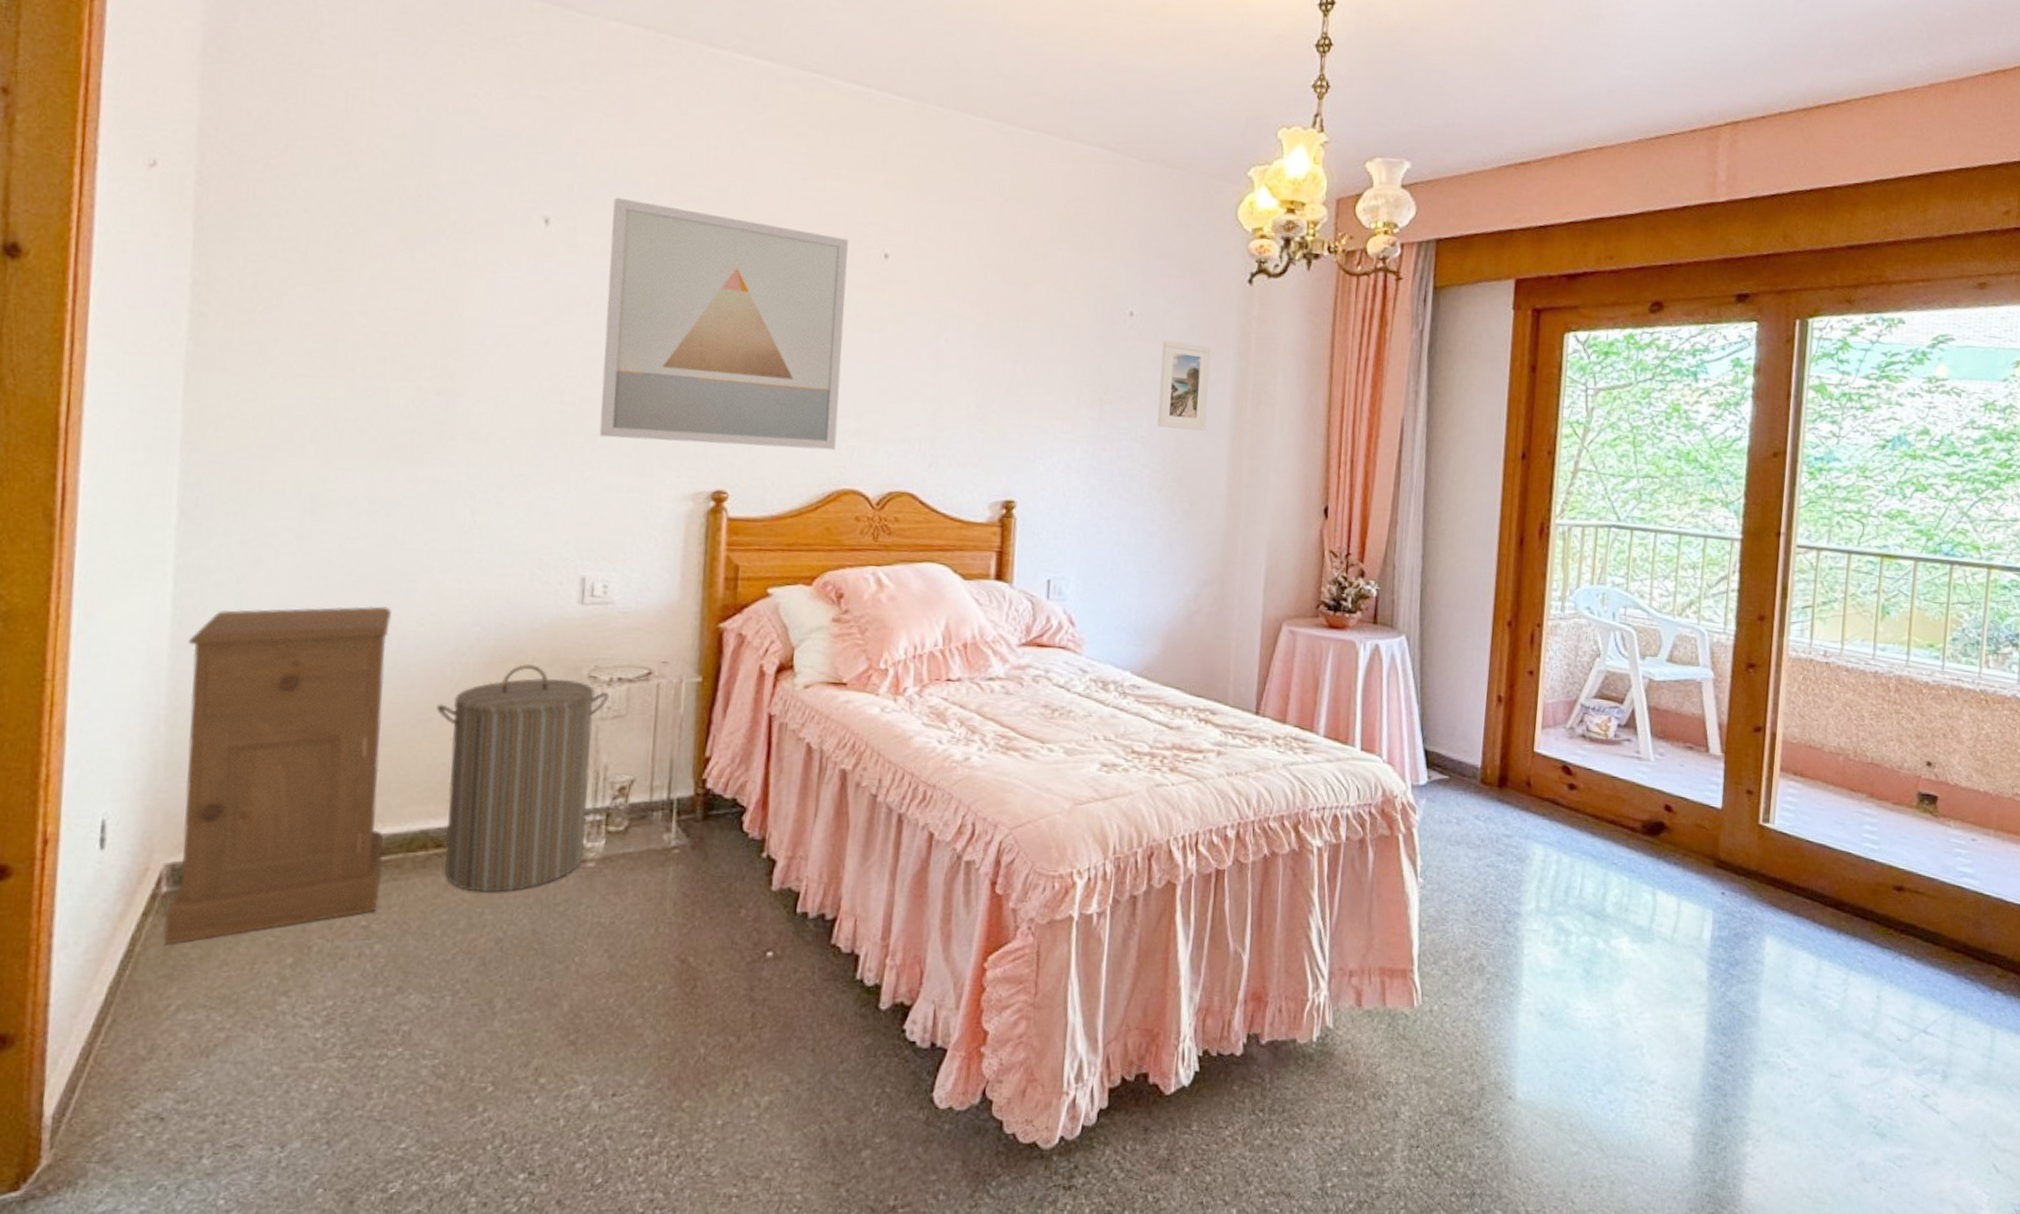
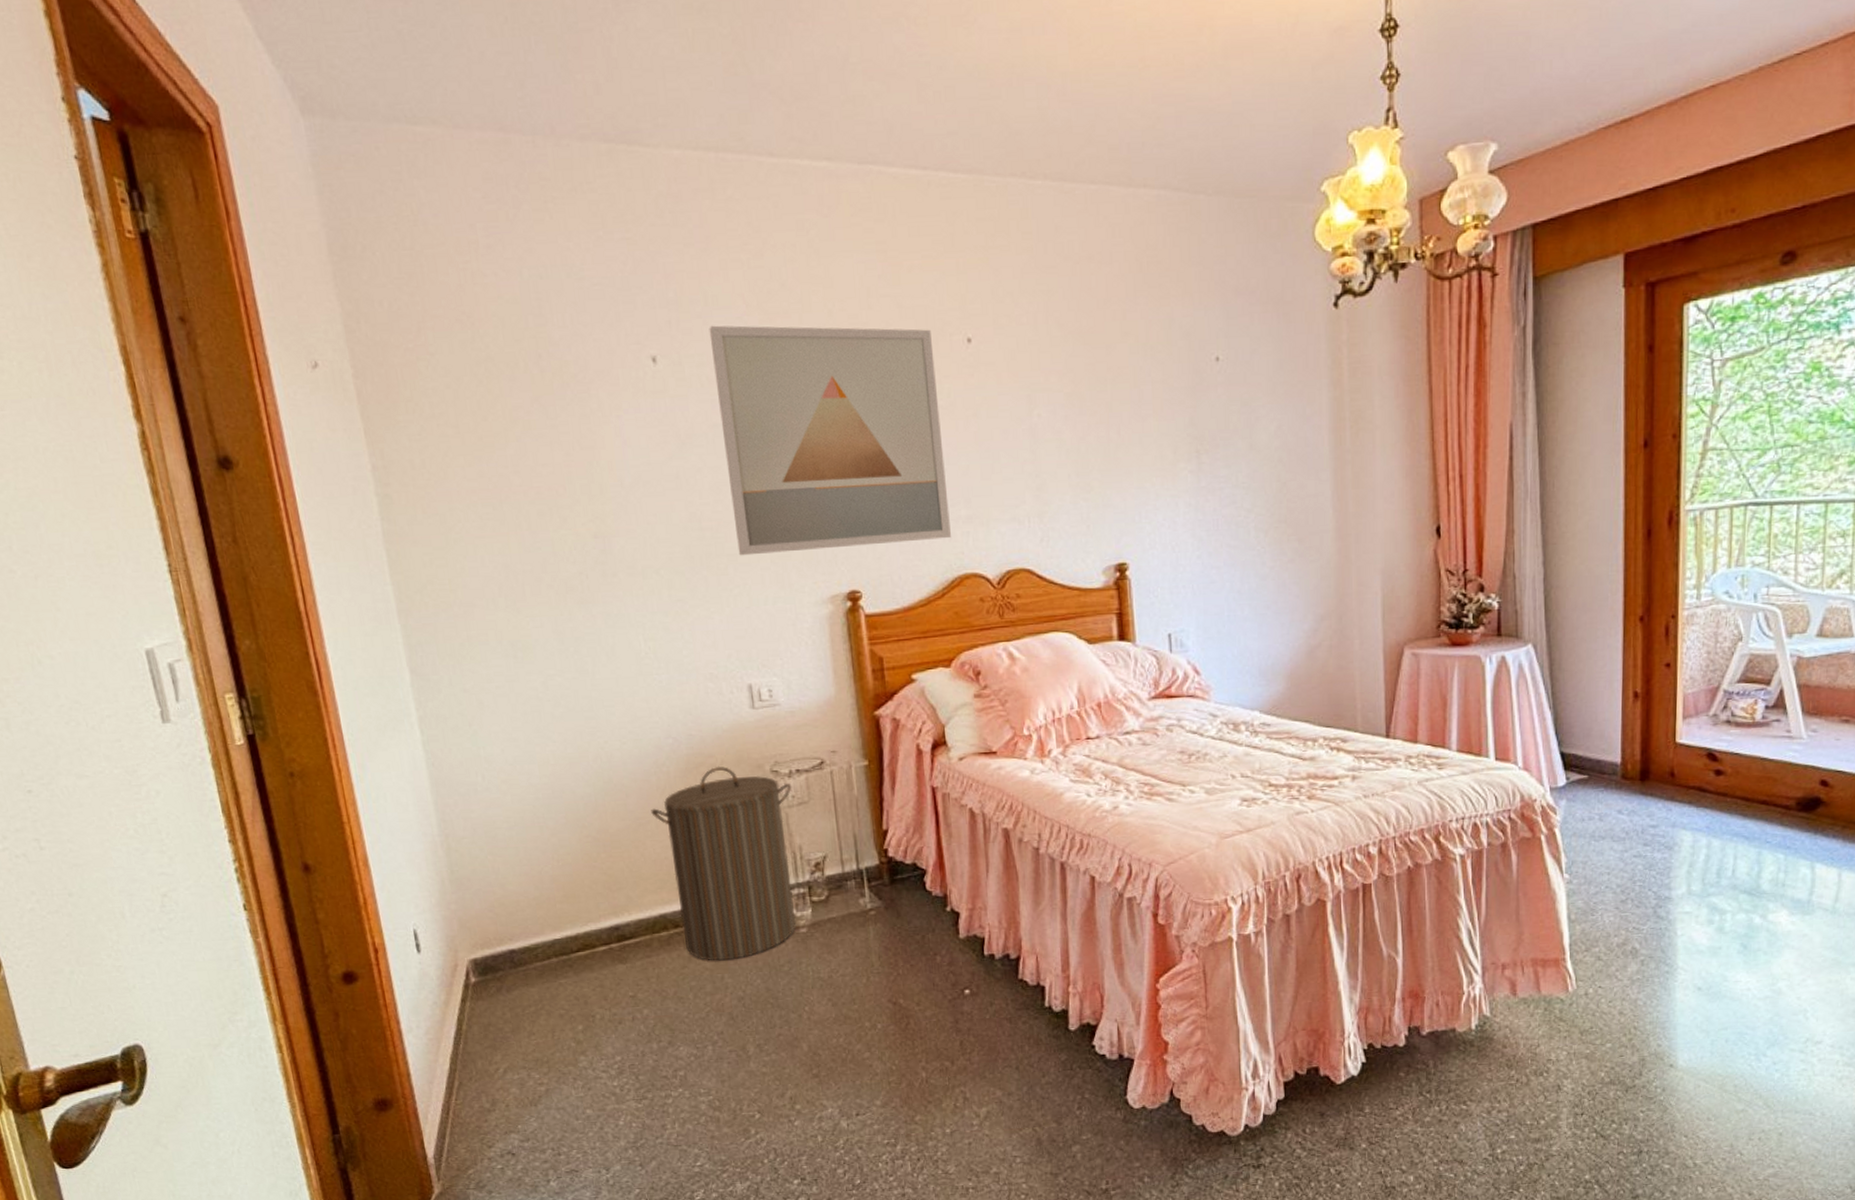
cabinet: present [163,606,392,945] -> none [443,731,639,1023]
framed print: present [1157,339,1211,431] -> none [1252,379,1306,470]

